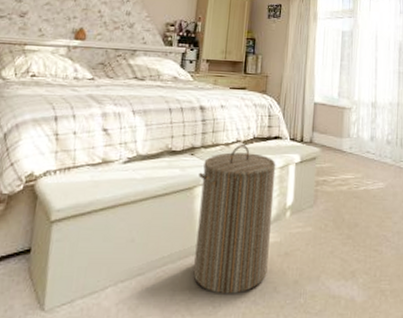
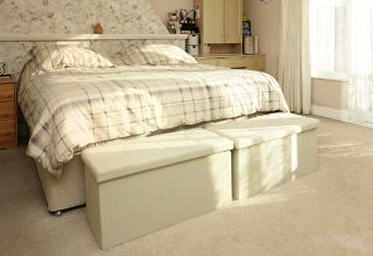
laundry hamper: present [193,145,276,294] -> none [211,118,279,243]

